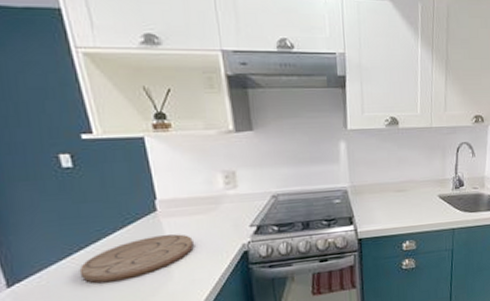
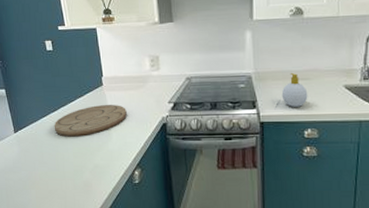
soap bottle: none [379,184,405,220] -> present [281,72,308,107]

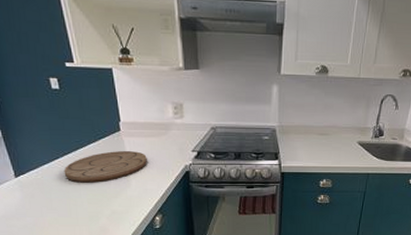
soap bottle: present [281,72,308,107] -> none [302,127,326,159]

